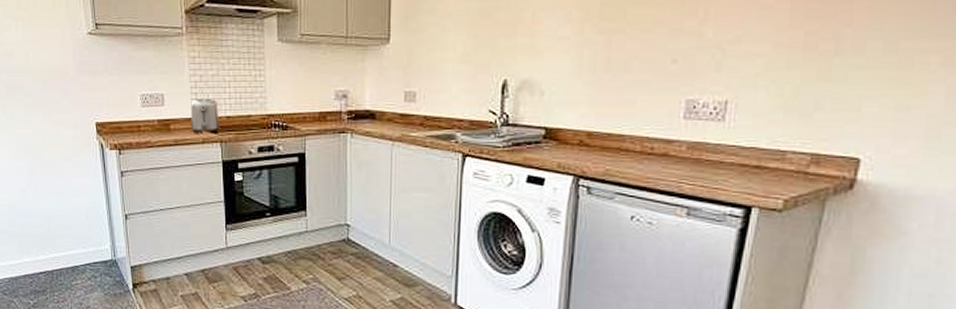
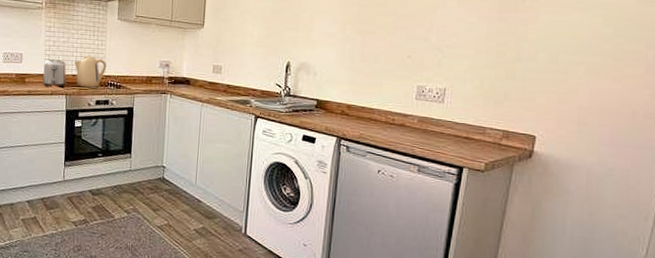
kettle: none [228,90,268,132] -> present [74,55,107,88]

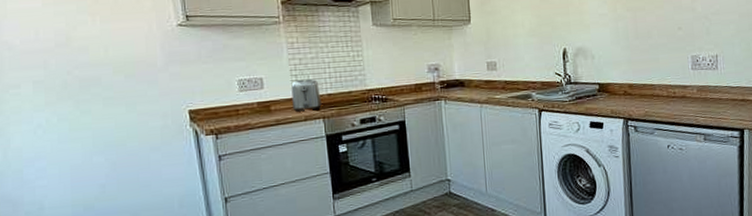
kettle: present [74,55,107,88] -> none [328,69,368,107]

